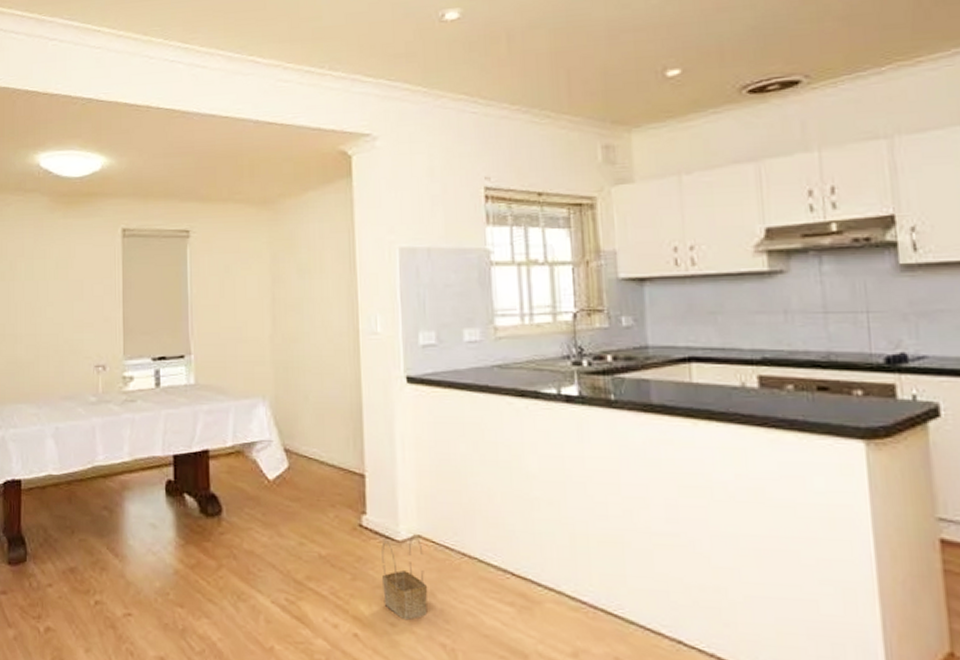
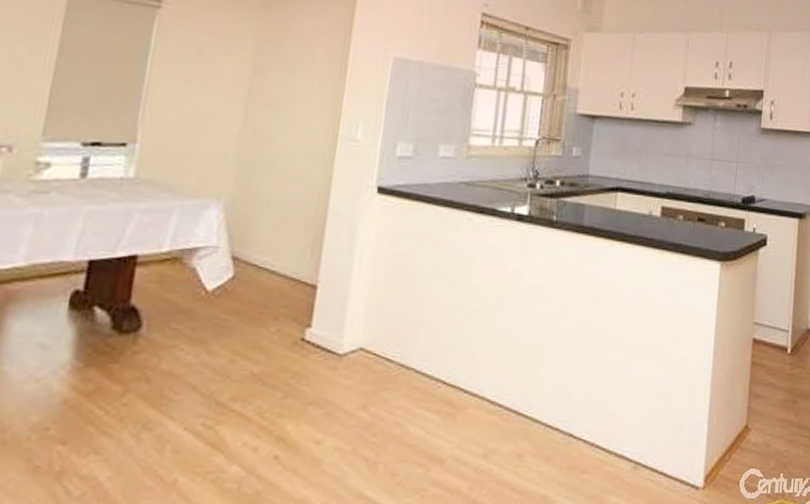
basket: present [381,534,428,621] -> none [313,347,363,437]

